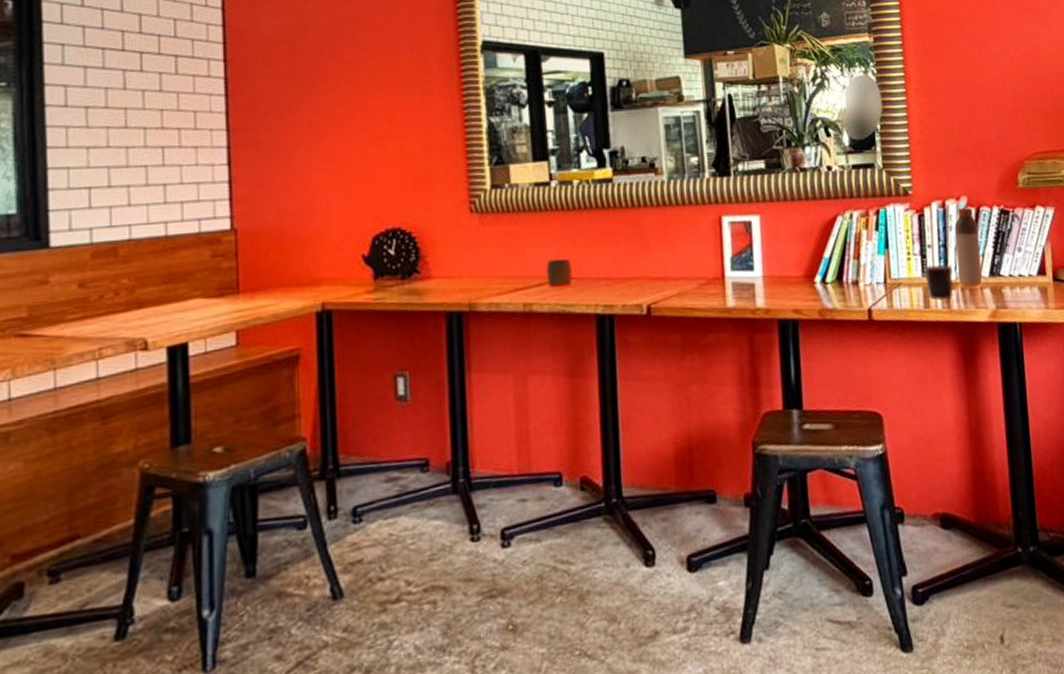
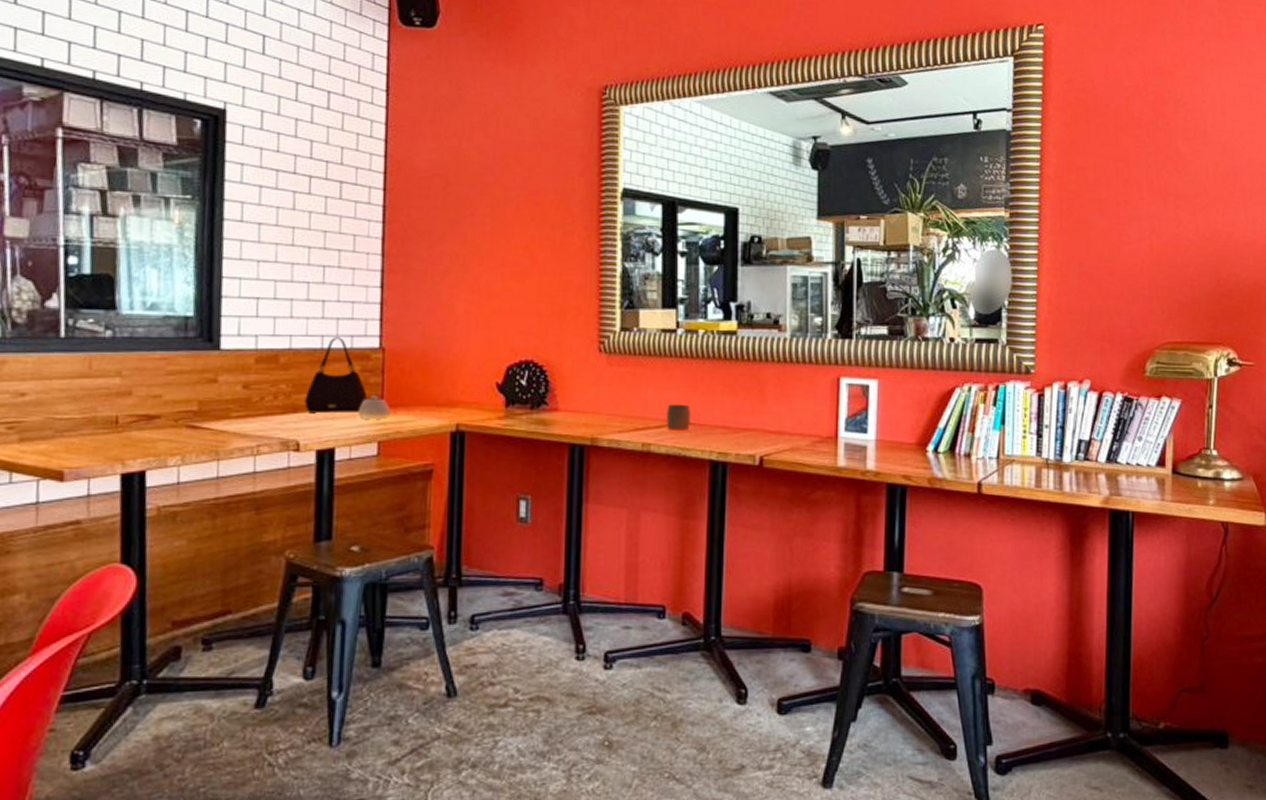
handbag: none [150,222,221,308] -> present [304,337,368,414]
sugar bowl: none [211,281,249,311] -> present [357,396,391,422]
mug: present [924,264,954,301] -> none [1039,445,1069,481]
bottle: present [954,207,983,288] -> none [1073,392,1099,471]

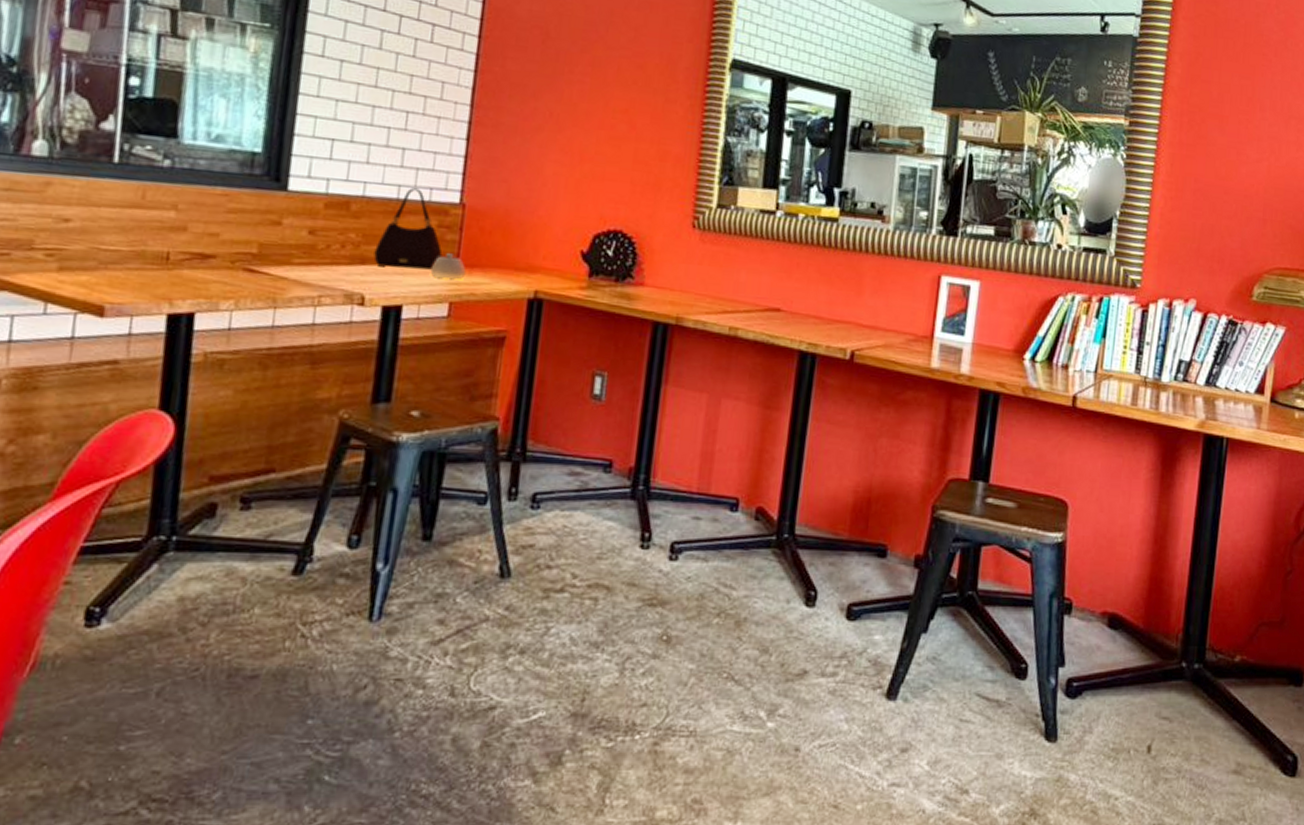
mug: present [667,404,690,432] -> none [757,288,783,319]

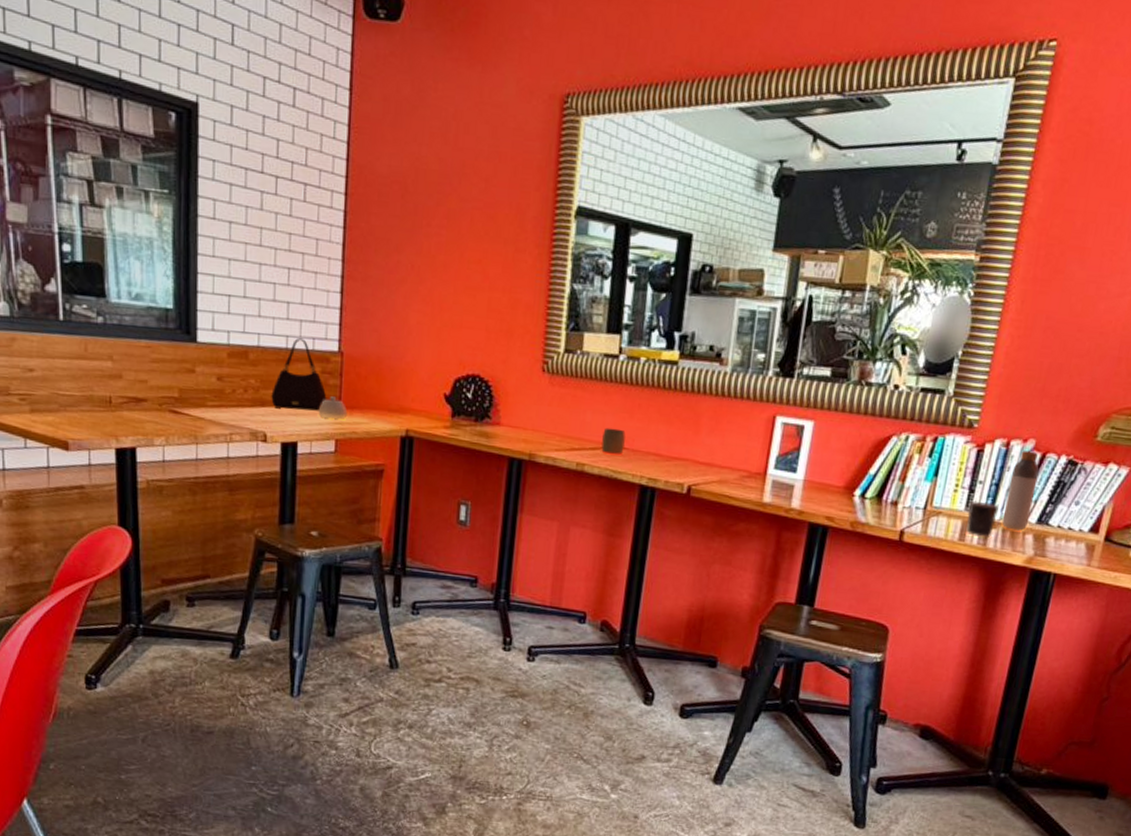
mug: none [757,288,783,319] -> present [601,427,626,456]
mug: none [1138,363,1169,401] -> present [966,501,1000,538]
bottle: none [1171,311,1202,394] -> present [1001,451,1040,531]

